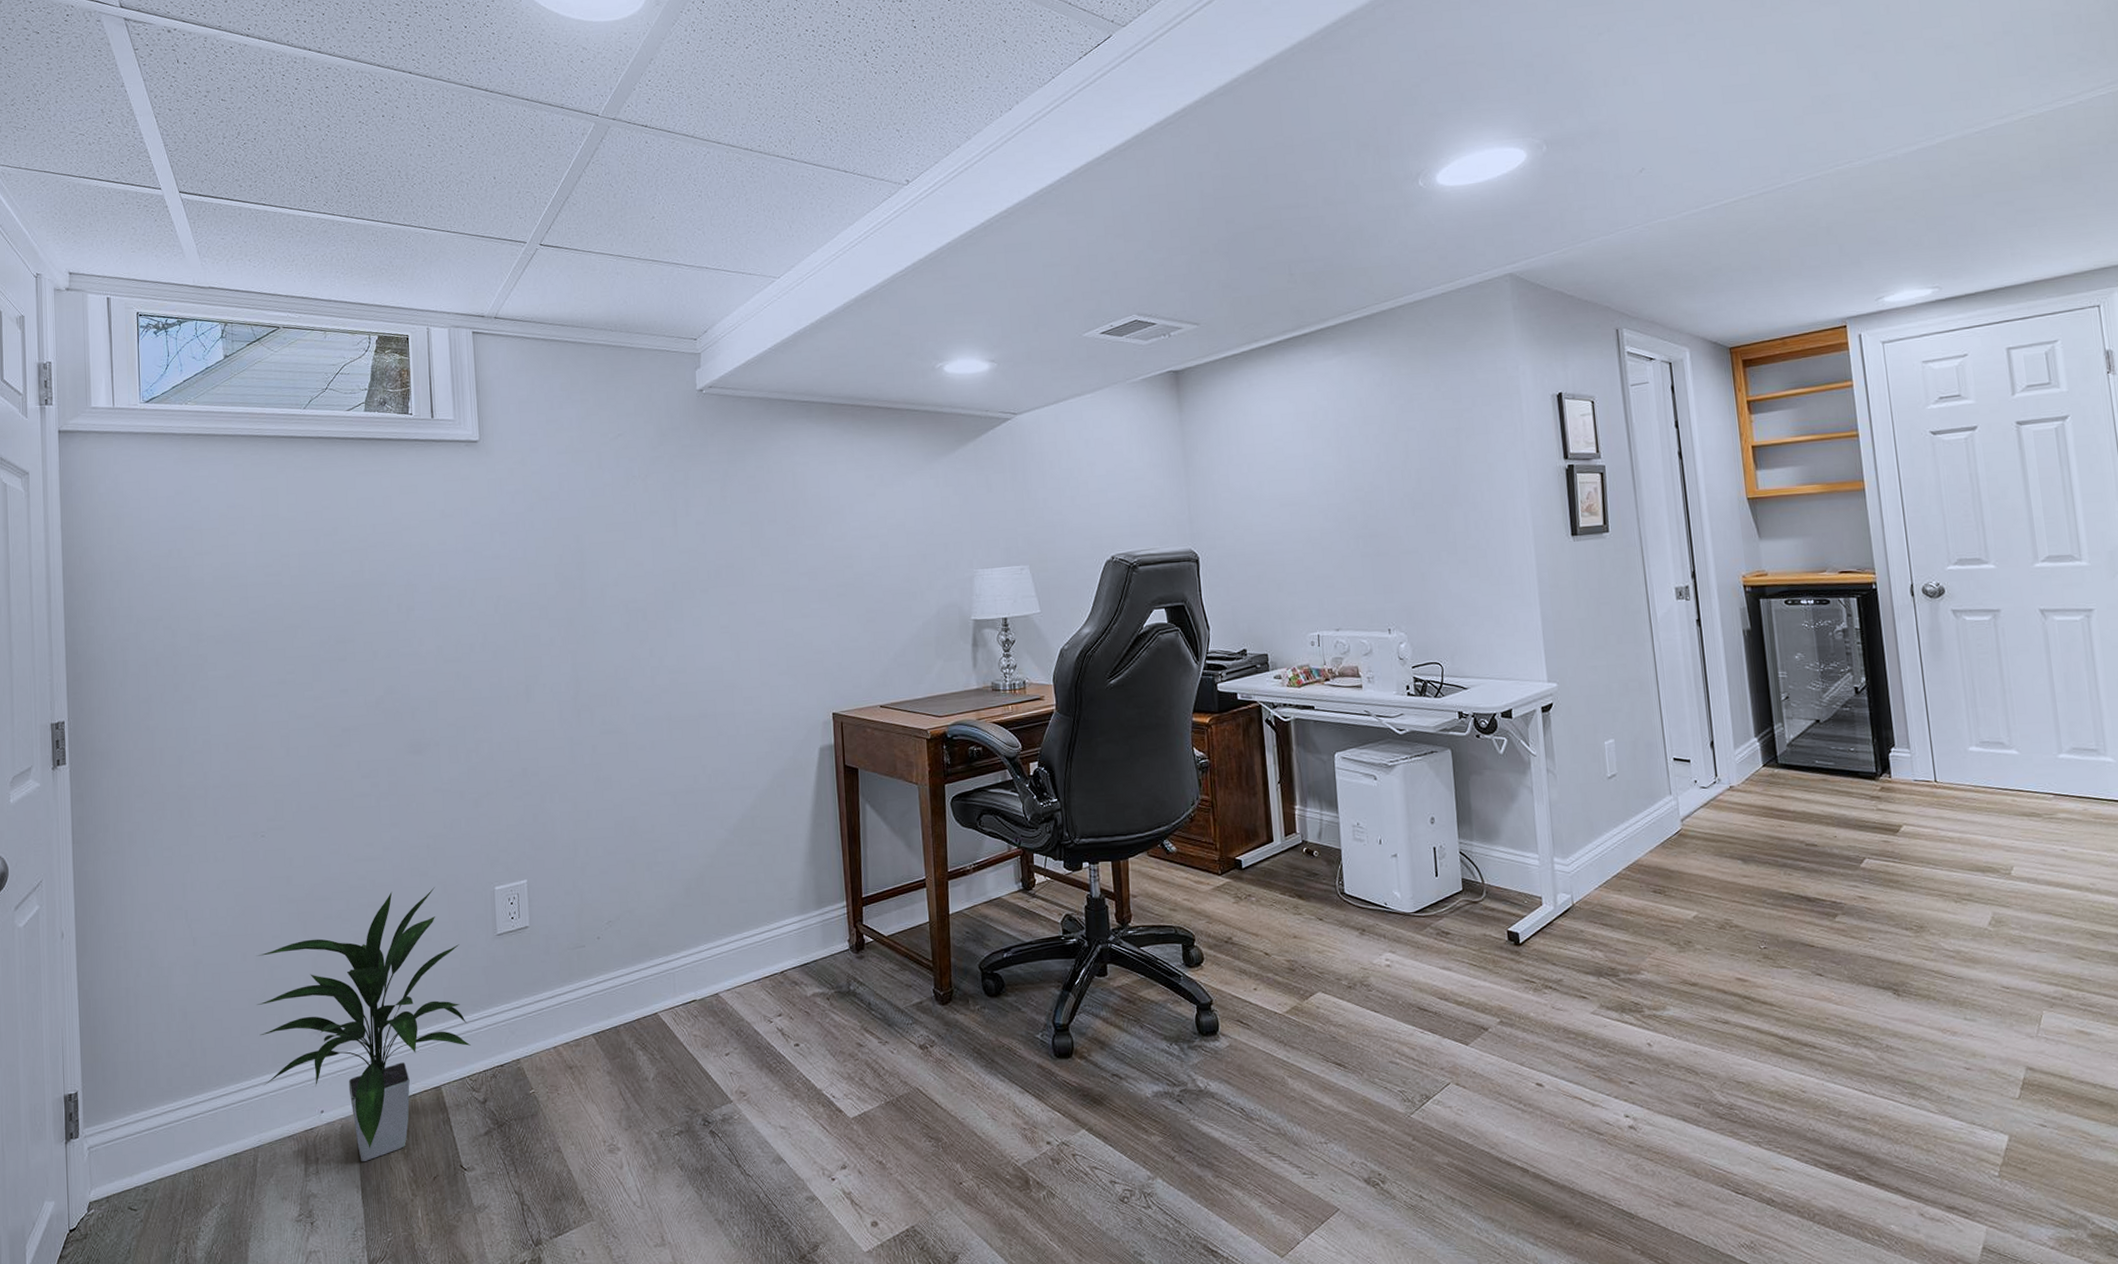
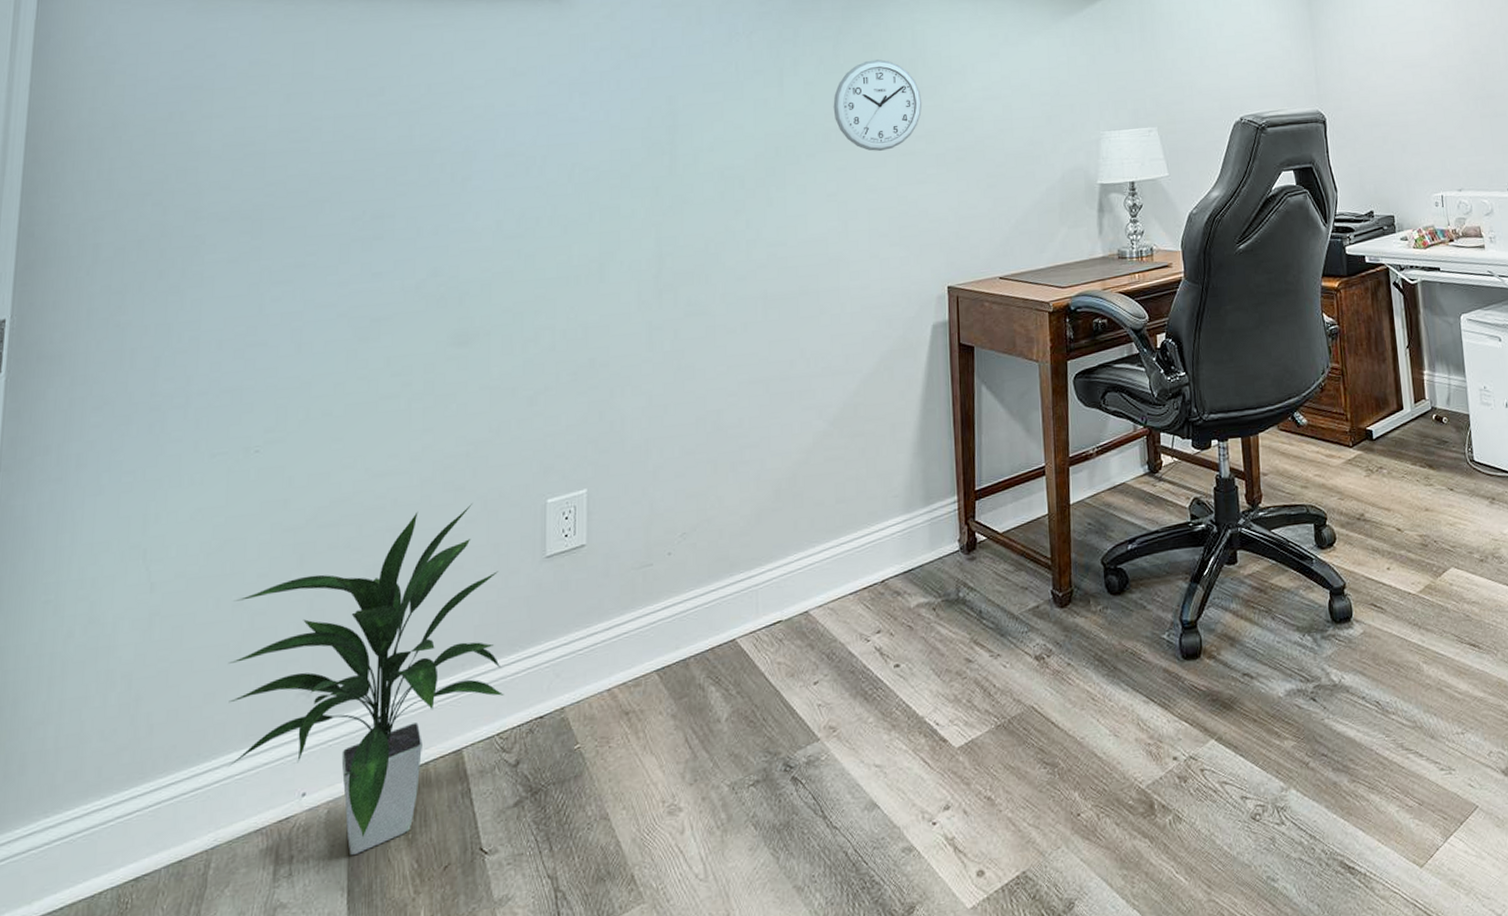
wall clock: none [722,500,804,587] -> present [833,59,922,151]

